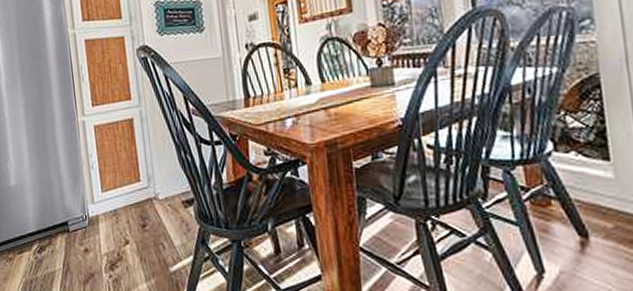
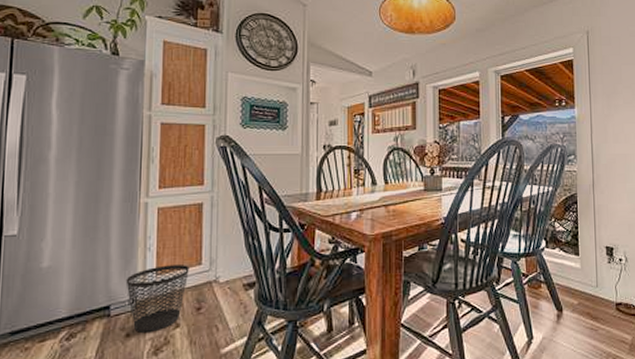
wastebasket: none [77,182,131,248] -> present [125,265,189,333]

